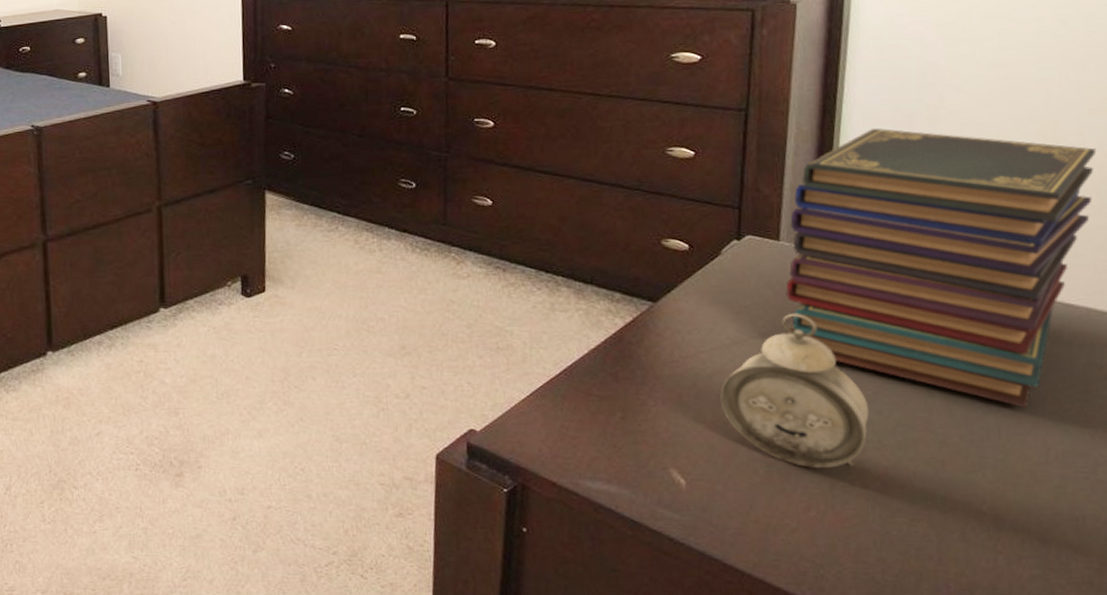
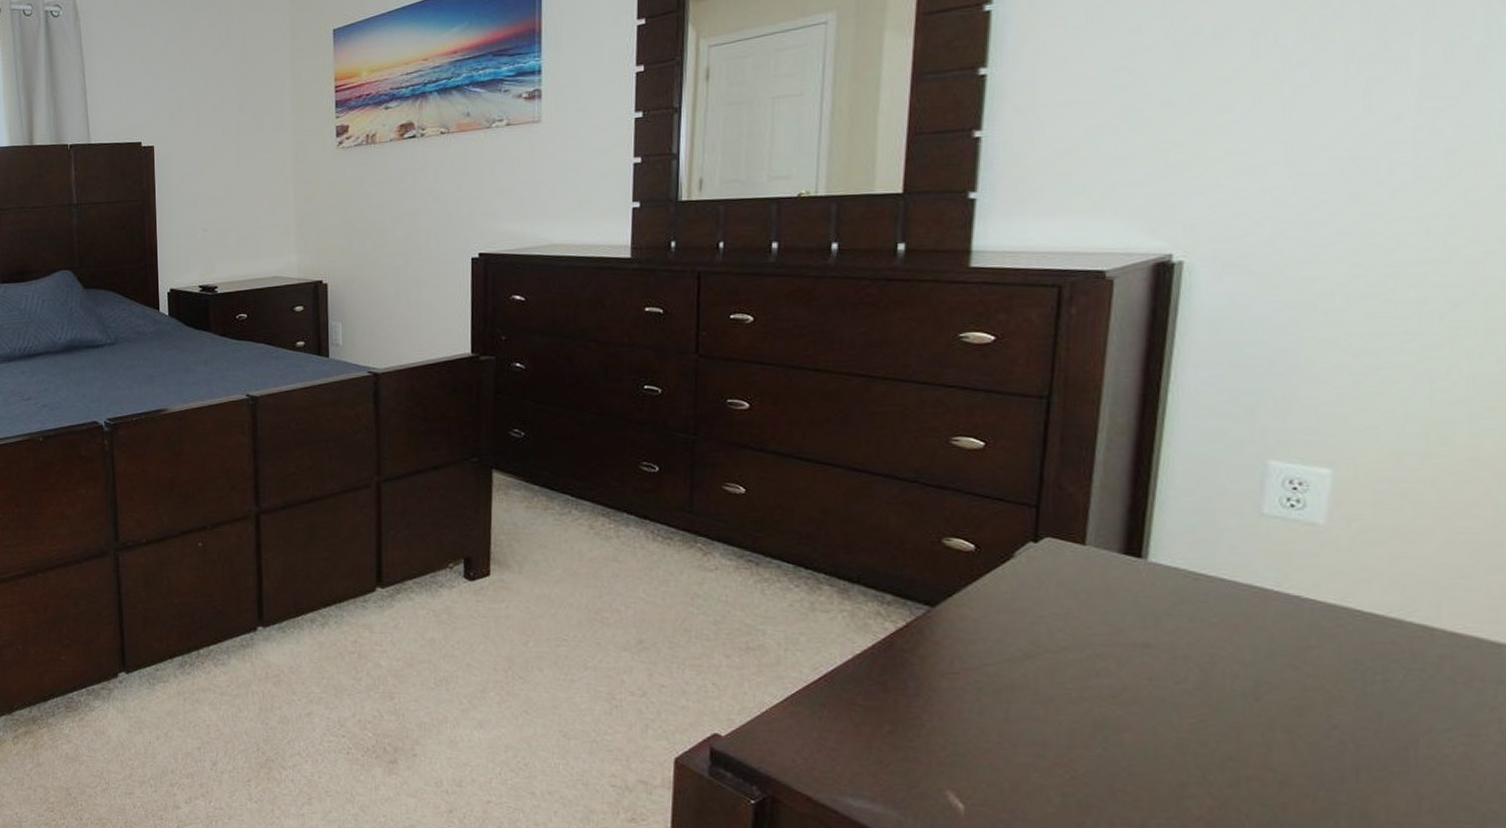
alarm clock: present [720,314,869,468] -> none [1008,627,1192,803]
book stack: present [786,128,1097,408] -> none [1091,421,1495,750]

